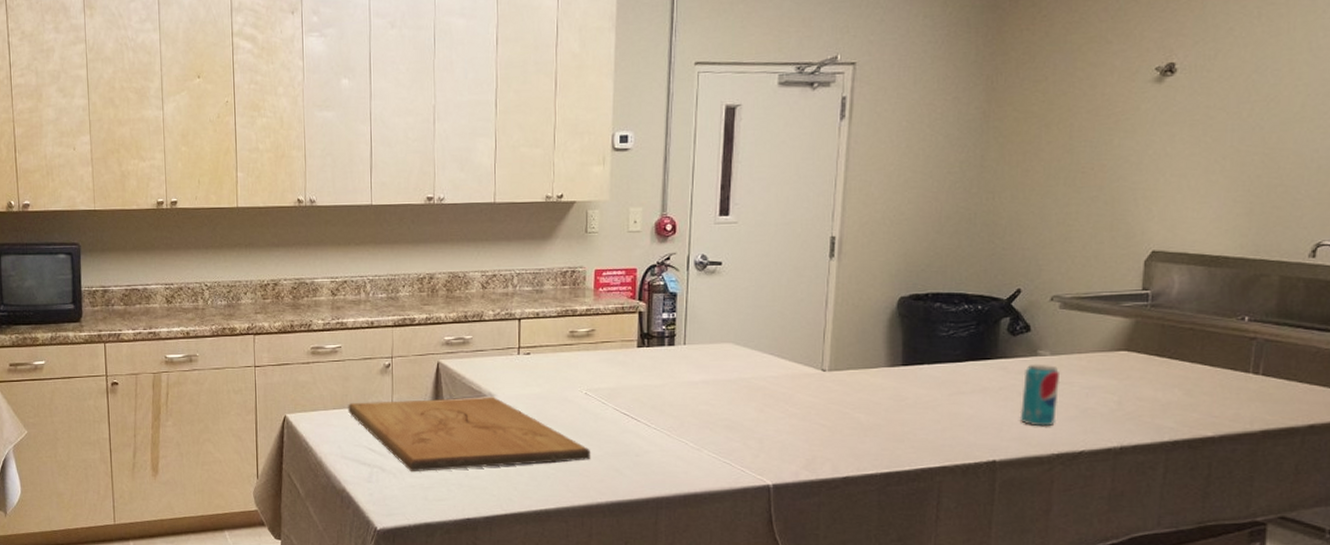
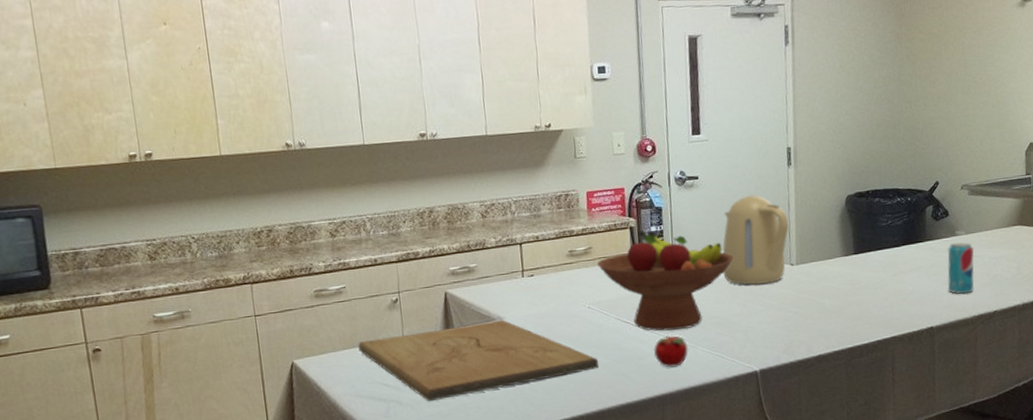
fruit bowl: none [598,315,755,430] -> present [596,229,734,331]
apple: none [652,433,692,469] -> present [653,335,688,368]
kettle: none [740,287,825,390] -> present [722,195,790,286]

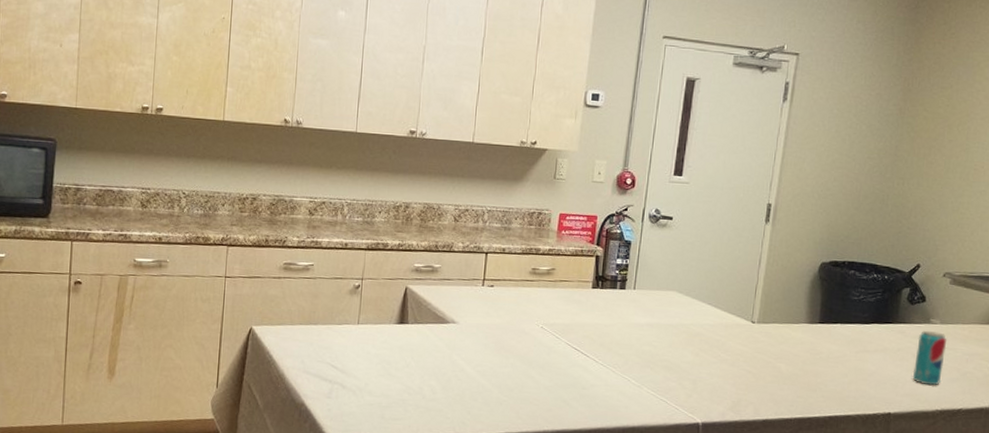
cutting board: present [358,319,599,402] -> none [314,319,542,391]
fruit bowl: present [596,229,734,331] -> none [557,260,695,368]
apple: present [653,335,688,368] -> none [597,370,633,403]
kettle: present [722,195,790,286] -> none [681,245,758,337]

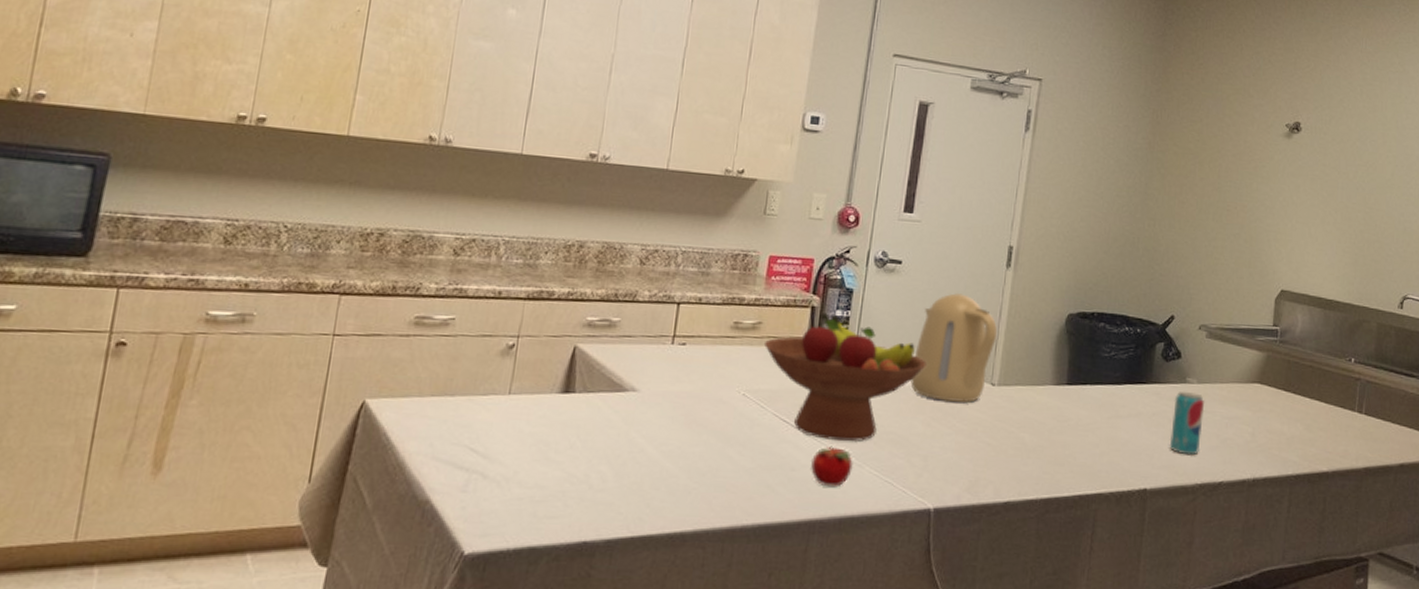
fruit bowl: none [557,260,695,368] -> present [763,311,927,443]
apple: none [597,370,633,403] -> present [809,446,853,487]
kettle: none [681,245,758,337] -> present [911,293,998,403]

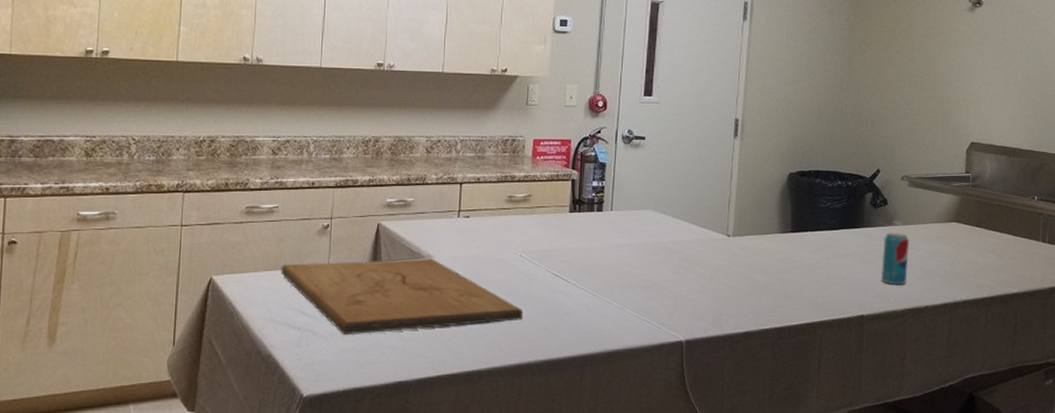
cutting board: none [450,389,742,481] -> present [281,258,524,336]
fruit bowl: present [763,311,927,443] -> none [534,183,671,290]
apple: present [809,446,853,487] -> none [580,294,615,327]
kettle: present [911,293,998,403] -> none [659,161,730,253]

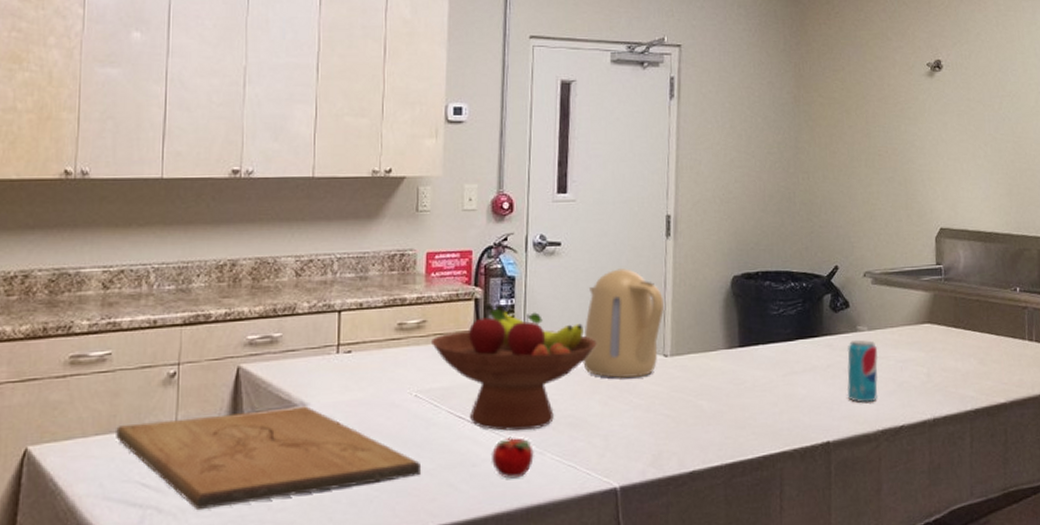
fruit bowl: none [534,183,671,290] -> present [430,302,597,431]
apple: none [580,294,615,327] -> present [490,437,534,479]
kettle: none [659,161,730,253] -> present [583,268,665,379]

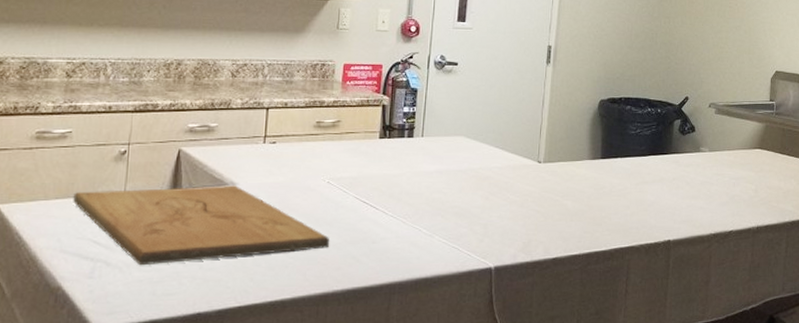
fruit bowl: present [430,302,597,431] -> none [343,109,483,217]
apple: present [490,437,534,479] -> none [388,221,425,255]
kettle: present [583,268,665,379] -> none [470,88,542,179]
beverage can: present [846,339,879,404] -> none [687,158,716,211]

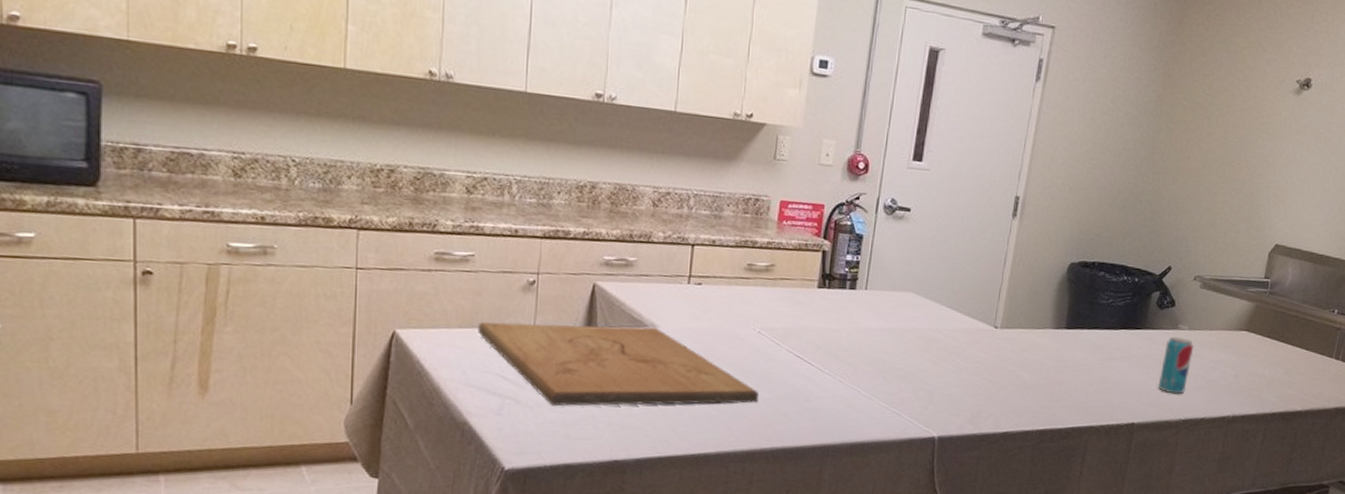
beverage can: none [687,158,716,211] -> present [1158,336,1194,395]

